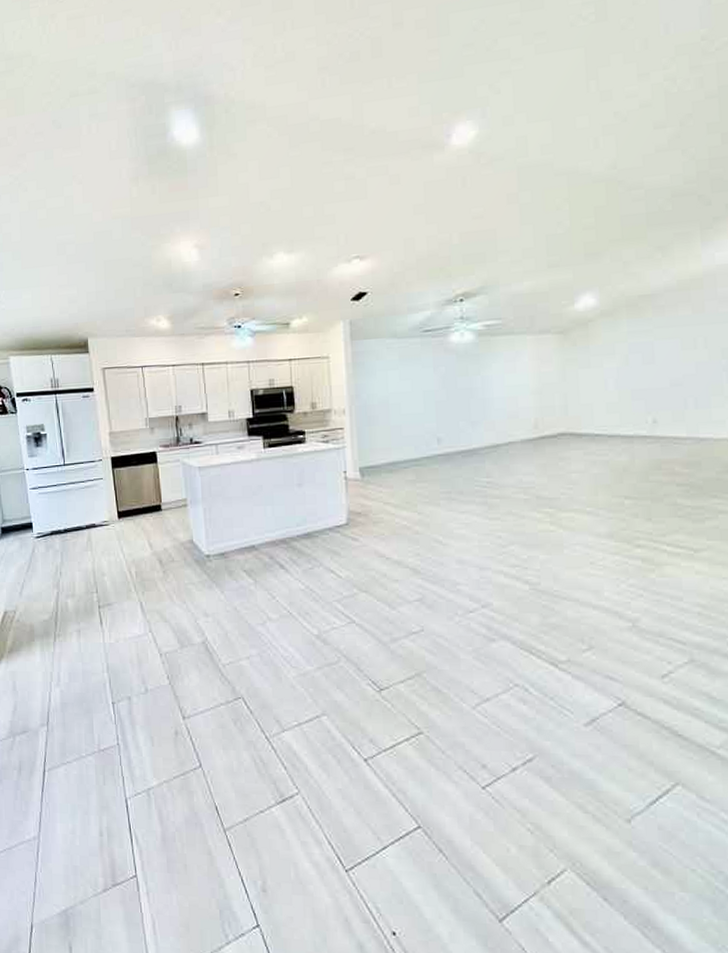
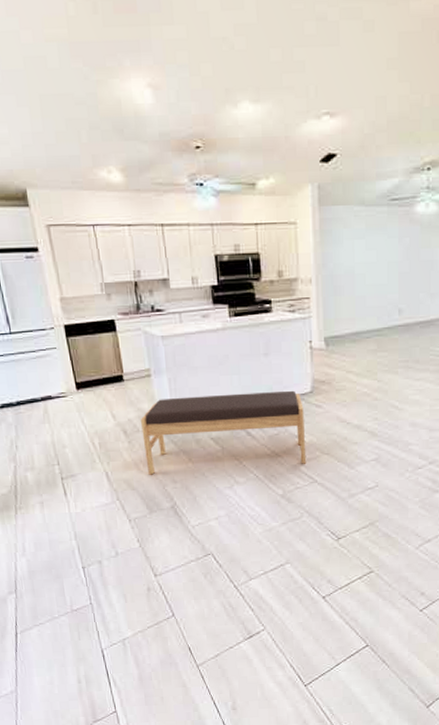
bench: none [176,522,343,607] -> present [141,390,307,475]

